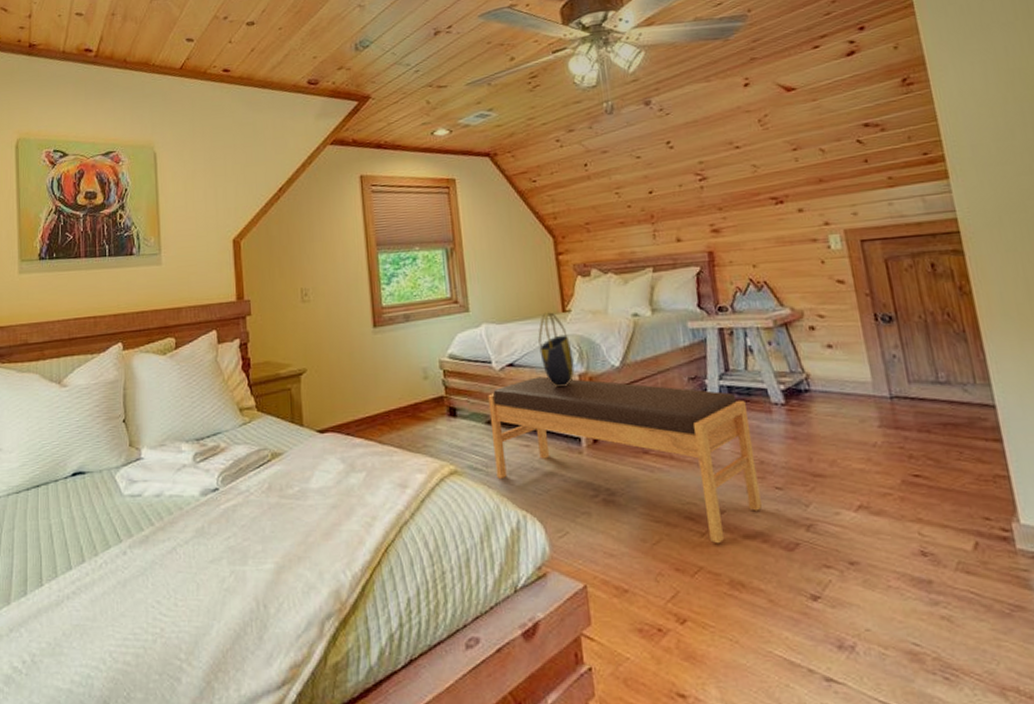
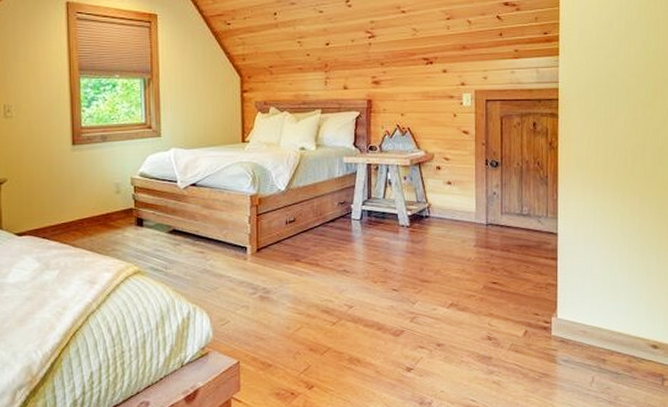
bench: present [488,376,762,544] -> none [172,196,381,331]
tote bag: present [538,312,575,388] -> none [219,141,247,206]

